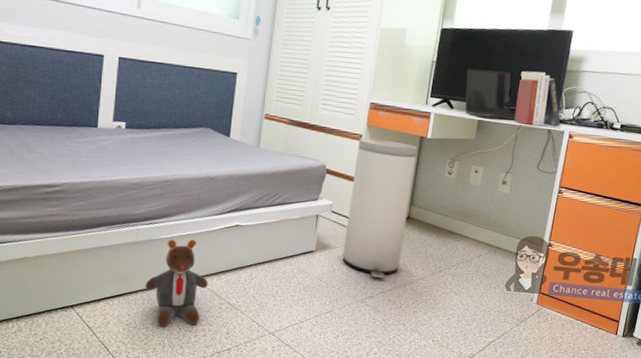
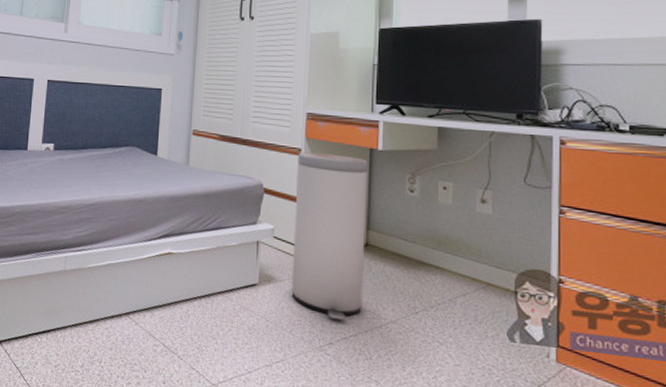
teddy bear: present [145,239,208,327] -> none [74,268,140,371]
laptop: present [465,68,522,121] -> none [416,70,485,126]
books: present [514,71,561,127] -> none [483,68,546,132]

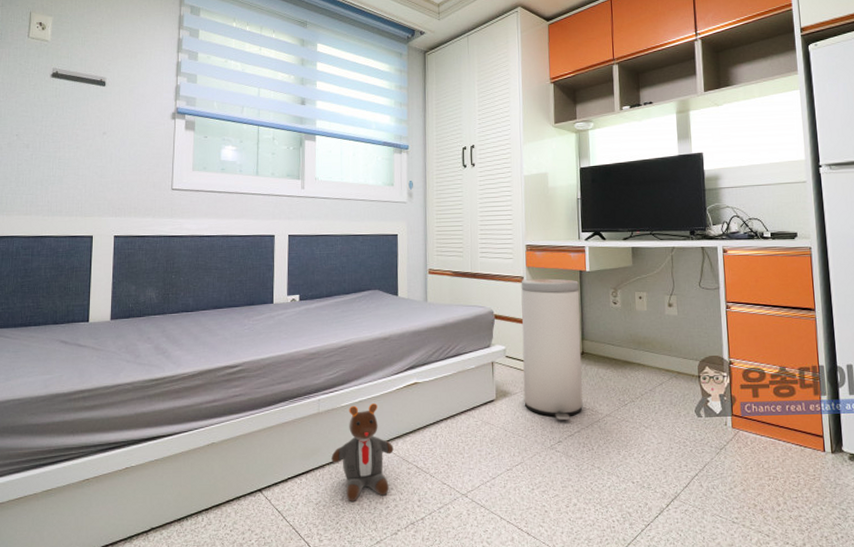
teddy bear: none [74,268,140,371] -> present [331,403,394,501]

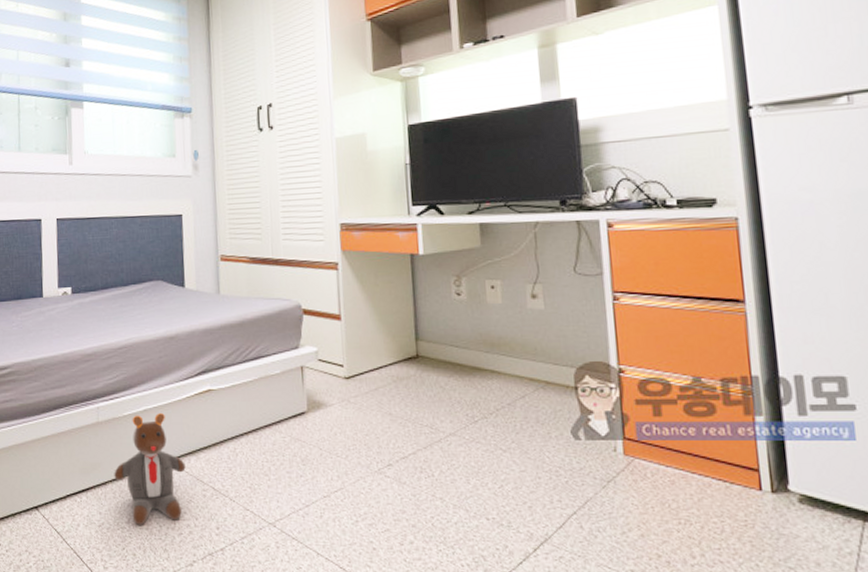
pedal bin: present [521,278,583,420] -> none [335,264,419,438]

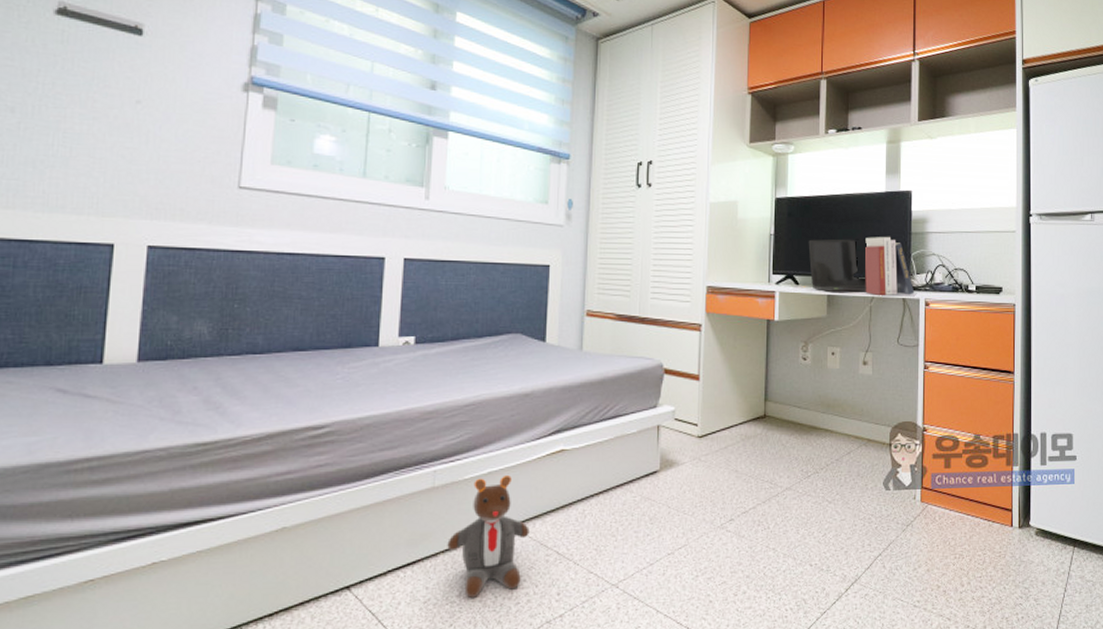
laptop: none [450,158,528,221] -> present [808,239,867,293]
books: none [521,152,592,221] -> present [865,236,915,296]

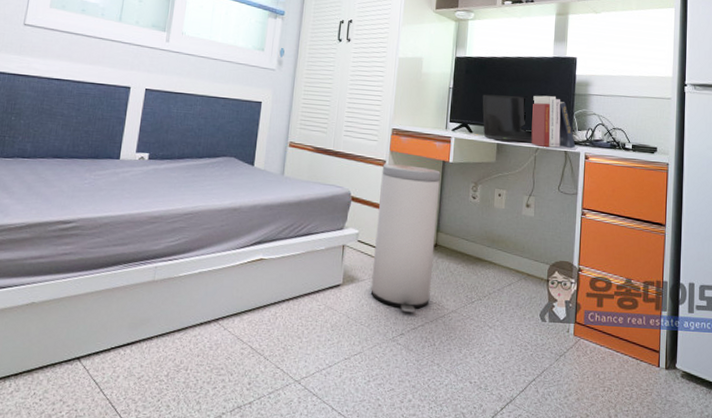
teddy bear: present [447,476,530,598] -> none [161,276,229,379]
pedal bin: none [693,327,765,495] -> present [371,163,441,312]

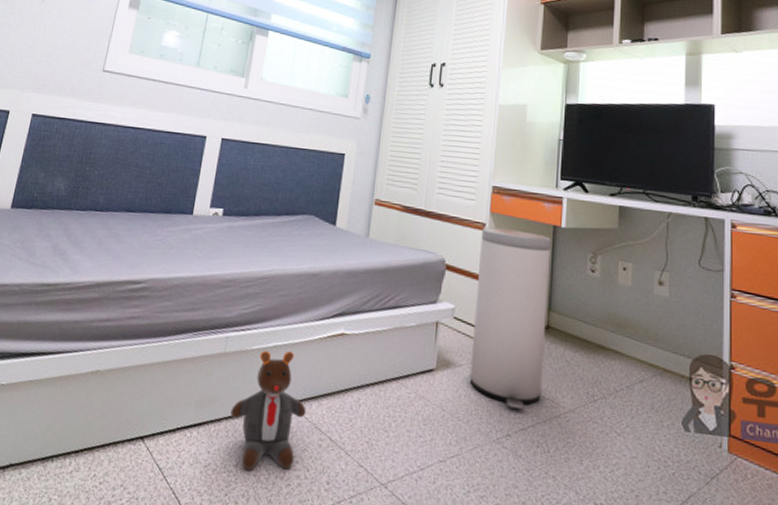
teddy bear: none [161,276,229,379] -> present [230,350,306,471]
laptop: present [482,94,534,143] -> none [599,147,663,207]
books: present [531,95,576,149] -> none [661,149,719,215]

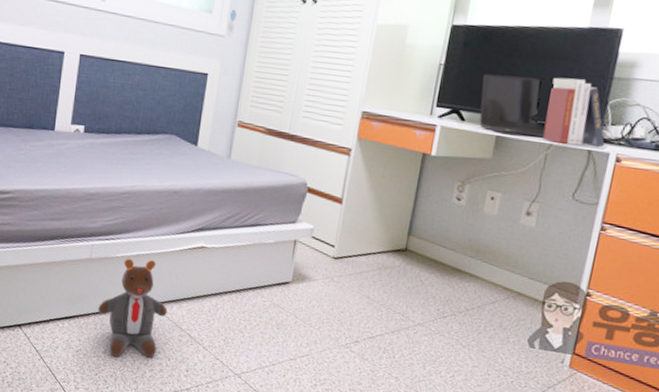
pedal bin: present [469,227,551,409] -> none [324,152,419,320]
laptop: none [599,147,663,207] -> present [479,73,555,138]
books: none [661,149,719,215] -> present [542,77,605,148]

